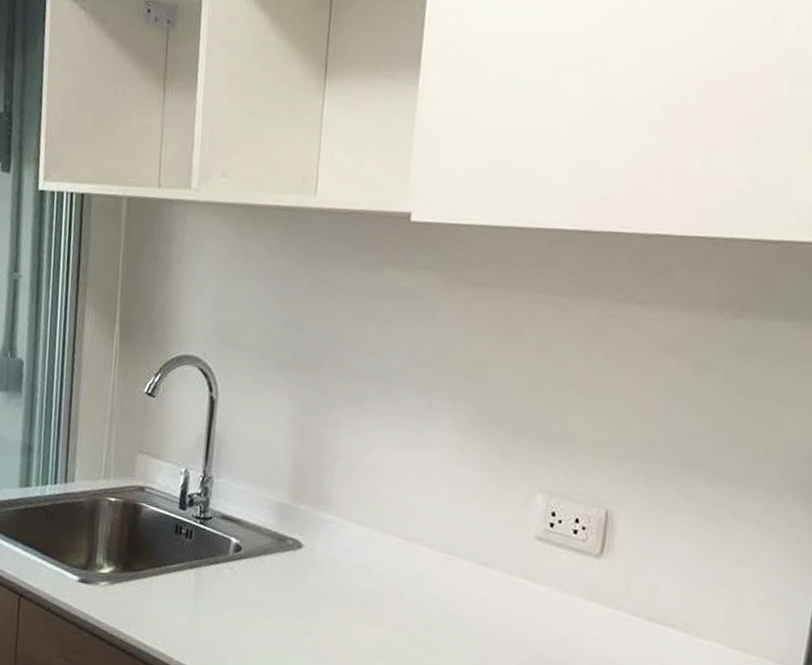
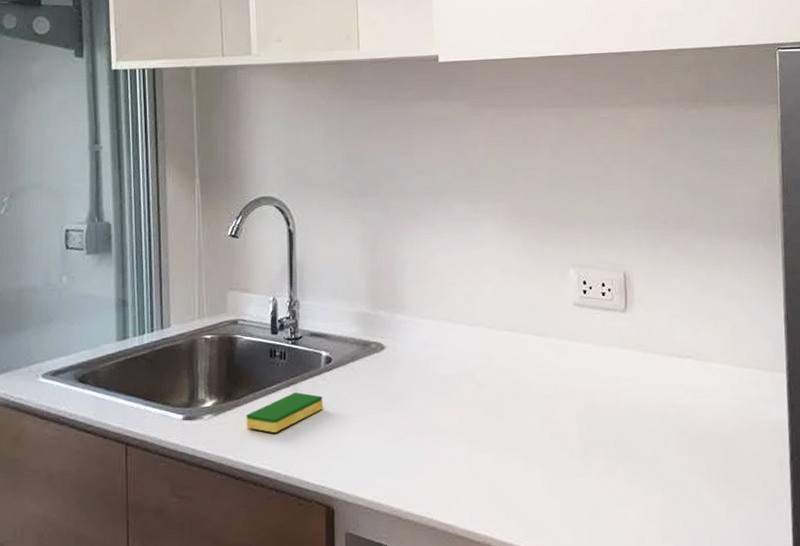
dish sponge: none [142,576,227,615] -> present [246,392,323,433]

